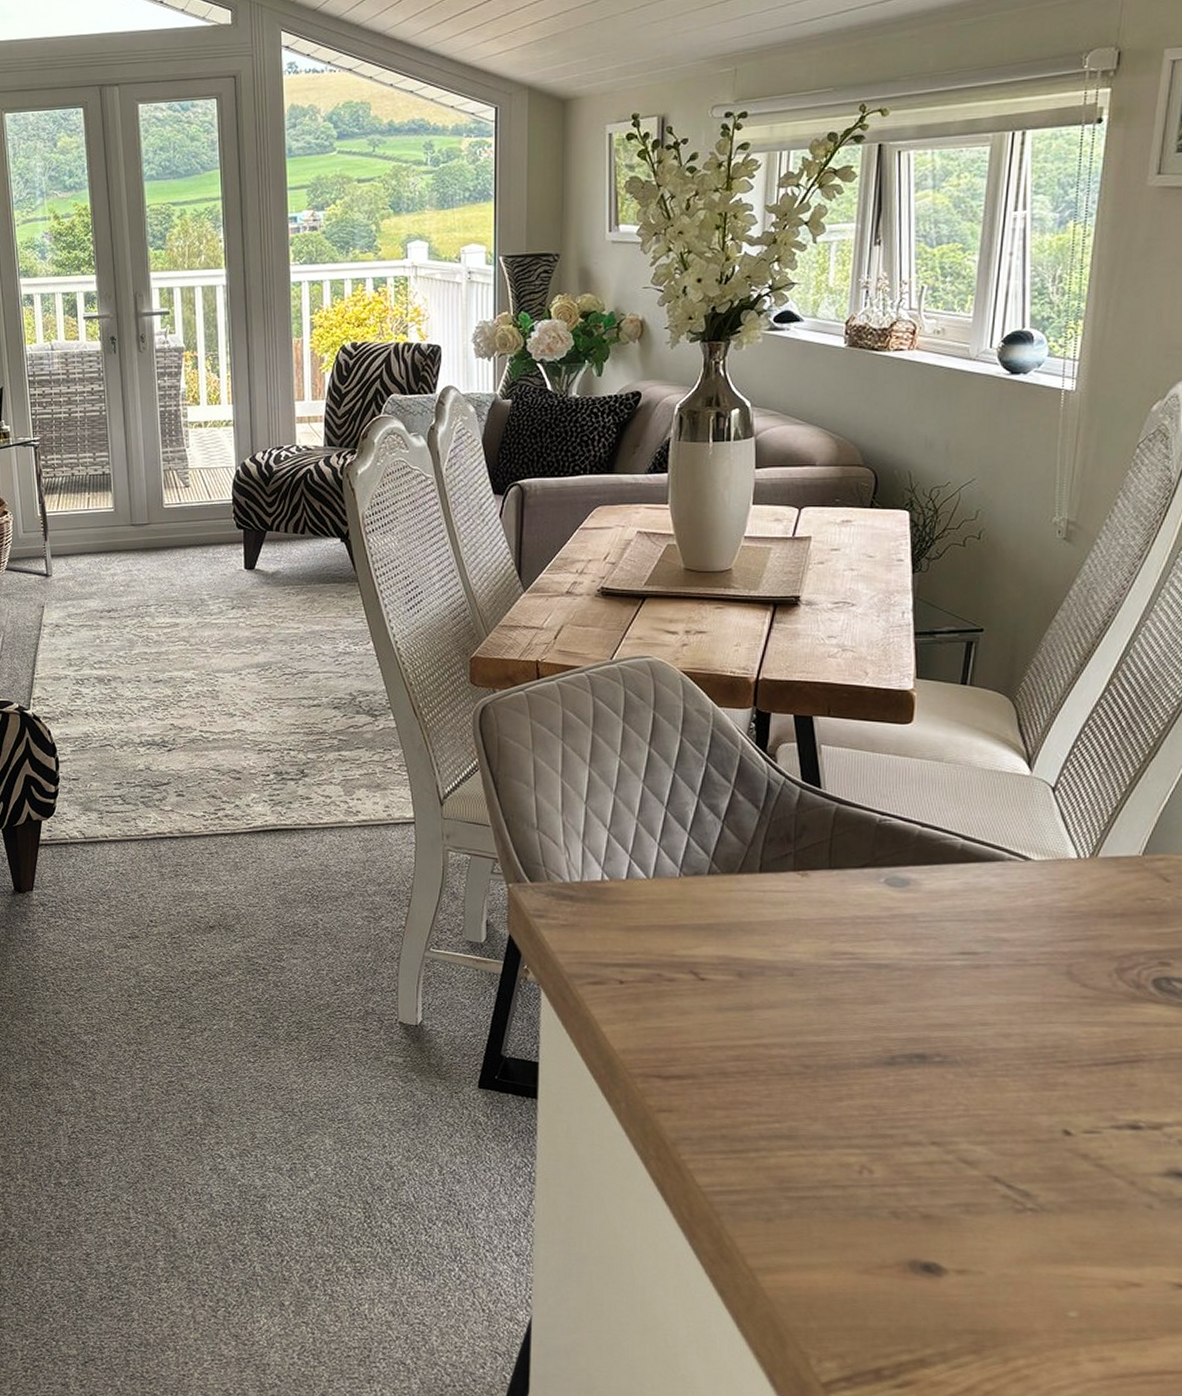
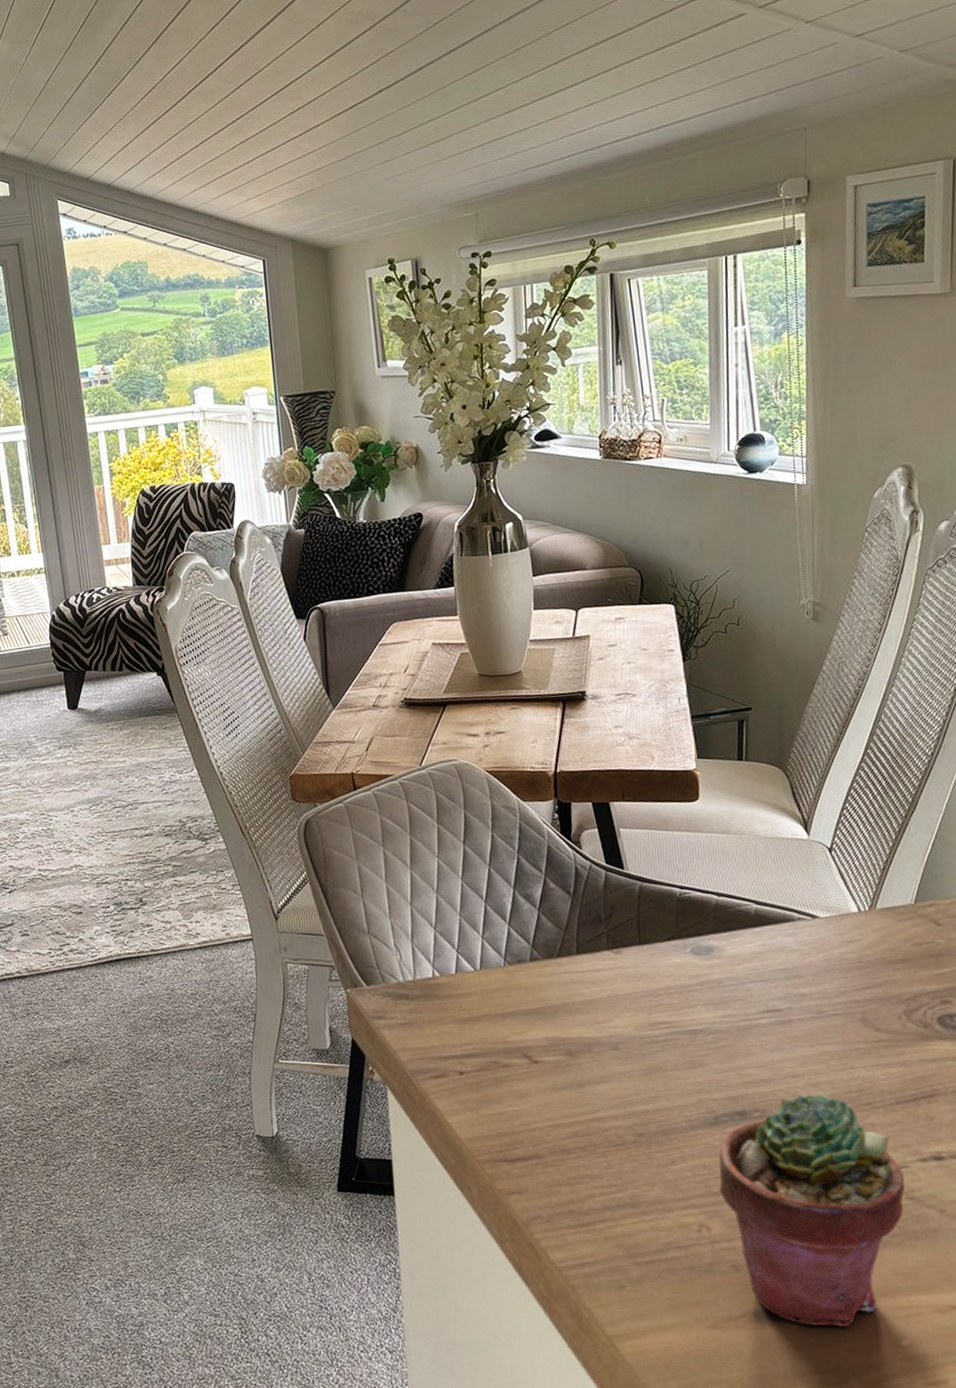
potted succulent: none [886,1044,1095,1291] -> present [718,1094,905,1328]

